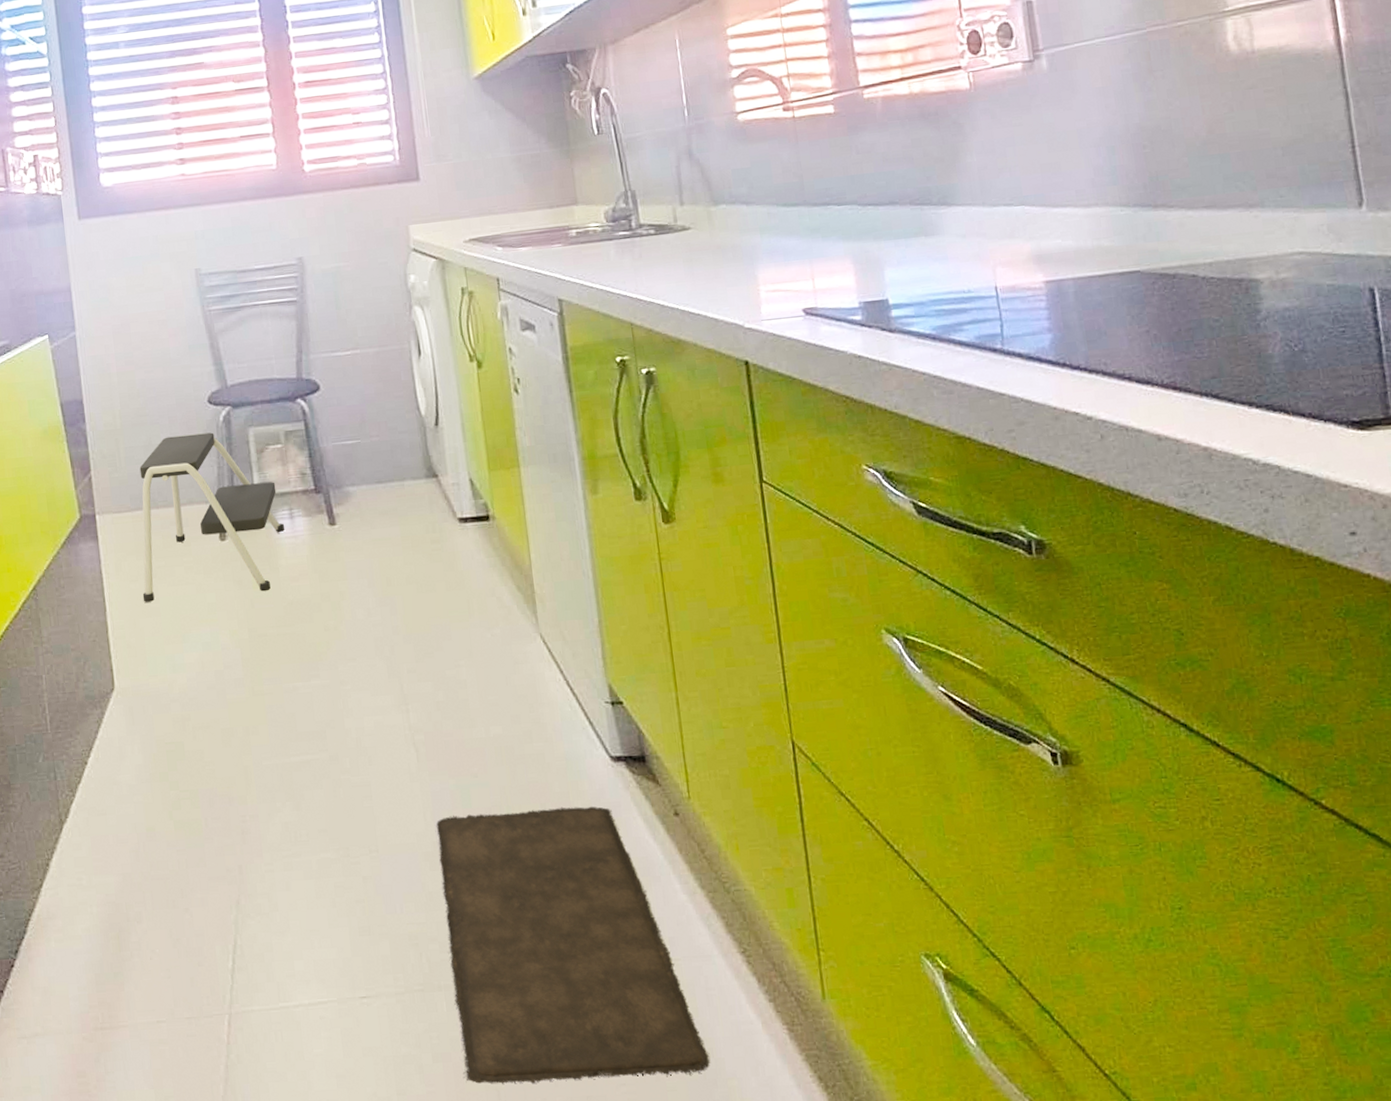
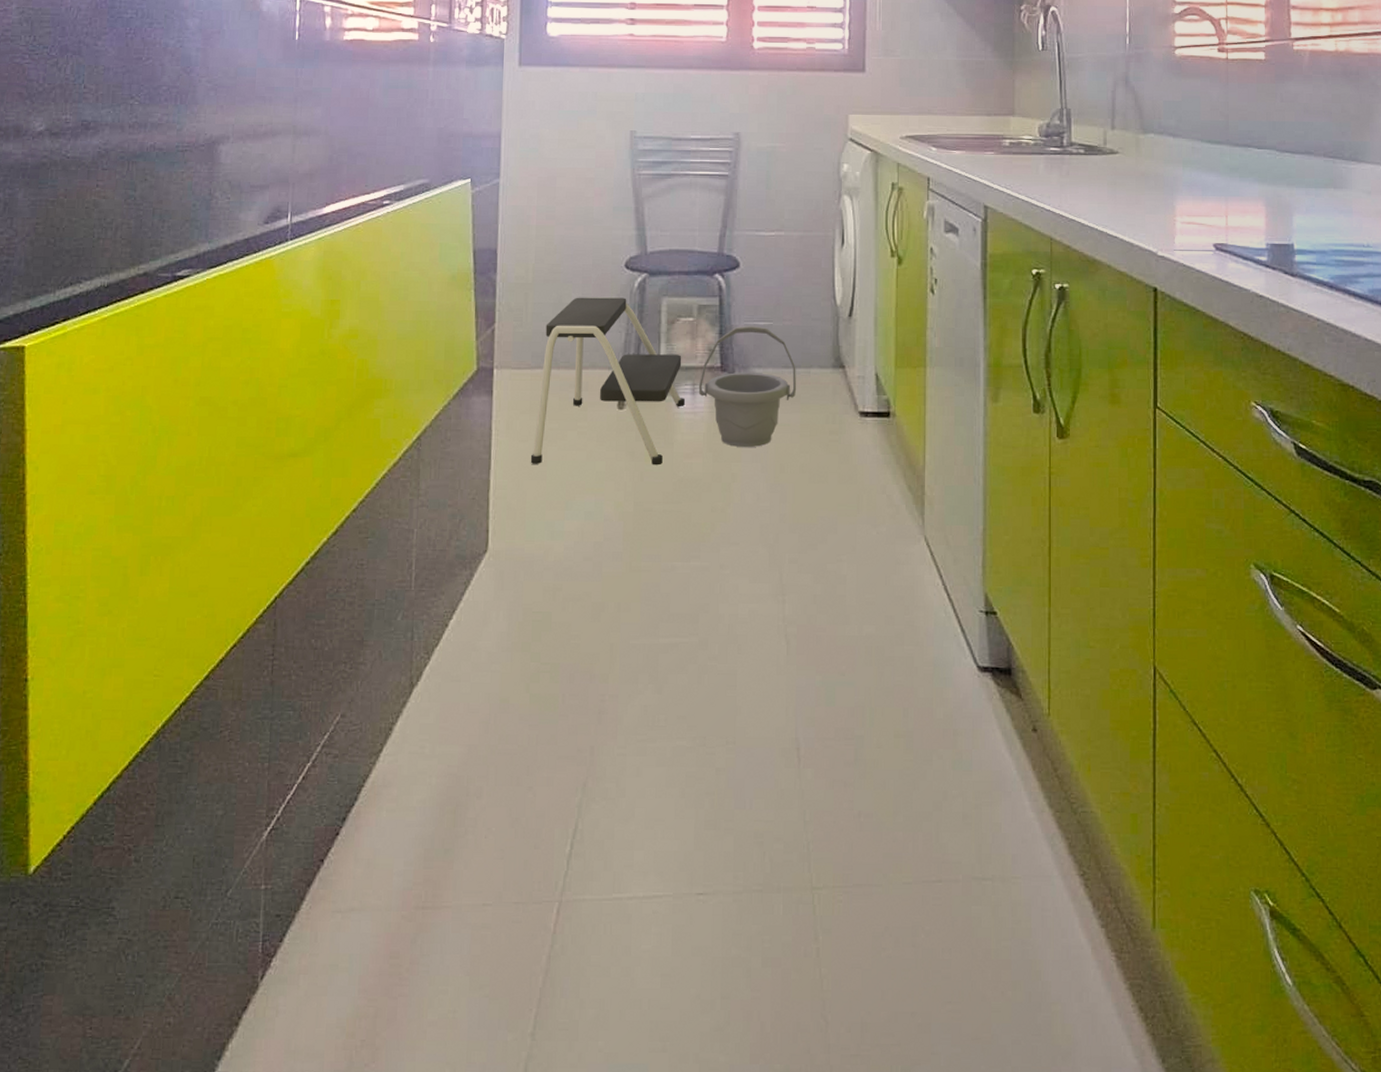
bucket: none [295,445,393,566] -> present [698,325,797,448]
doormat: present [436,806,710,1084] -> none [790,712,1038,997]

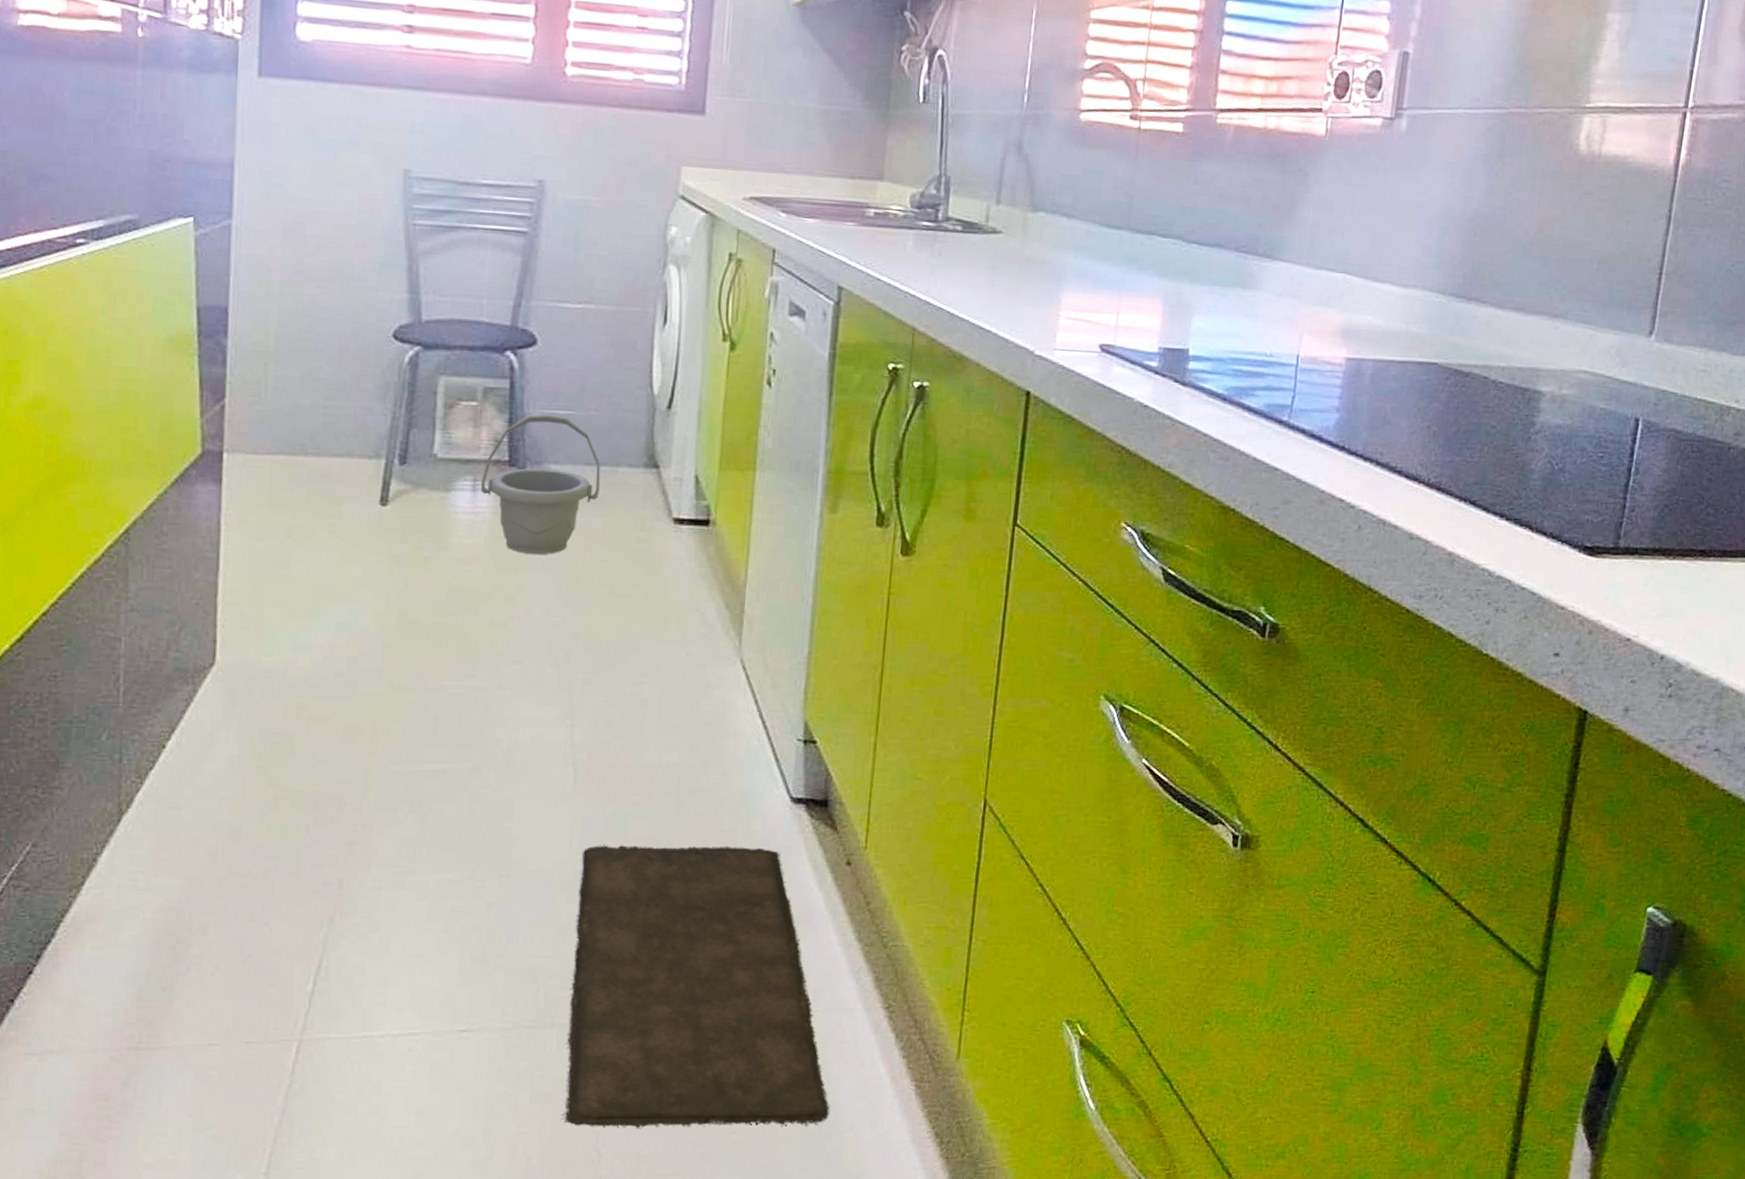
step stool: present [530,297,686,466] -> none [269,371,464,572]
doormat: none [790,712,1038,997] -> present [561,844,831,1128]

